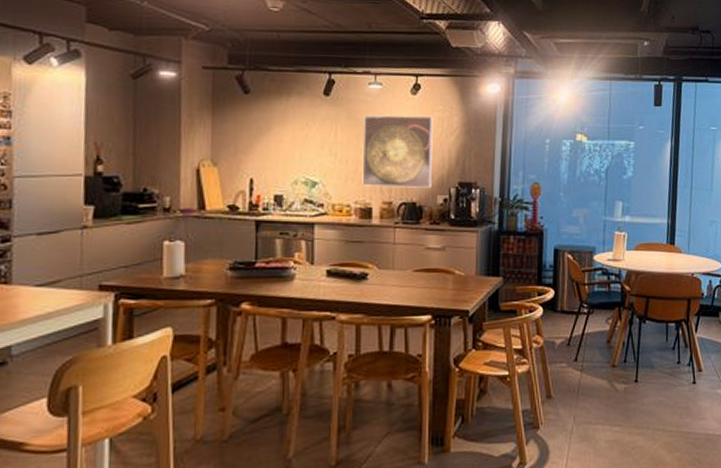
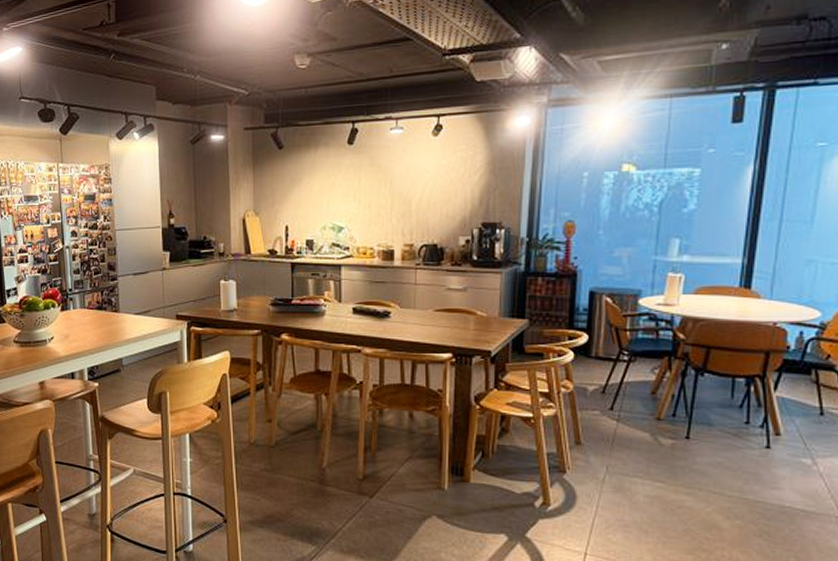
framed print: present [362,115,434,188] -> none [384,157,456,230]

